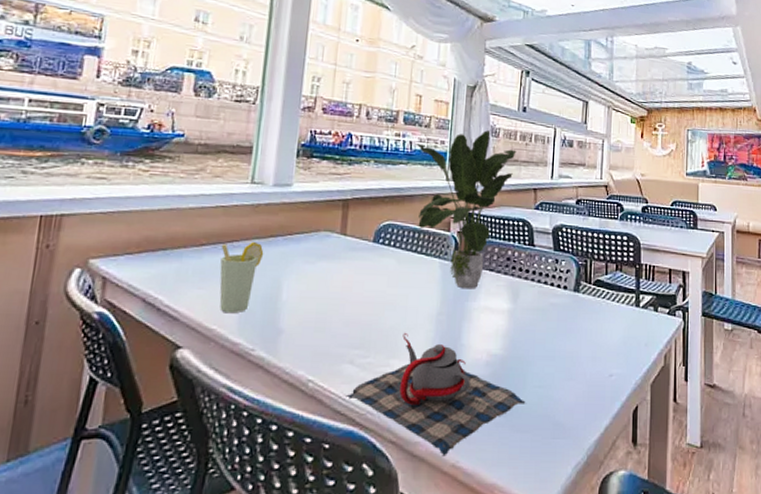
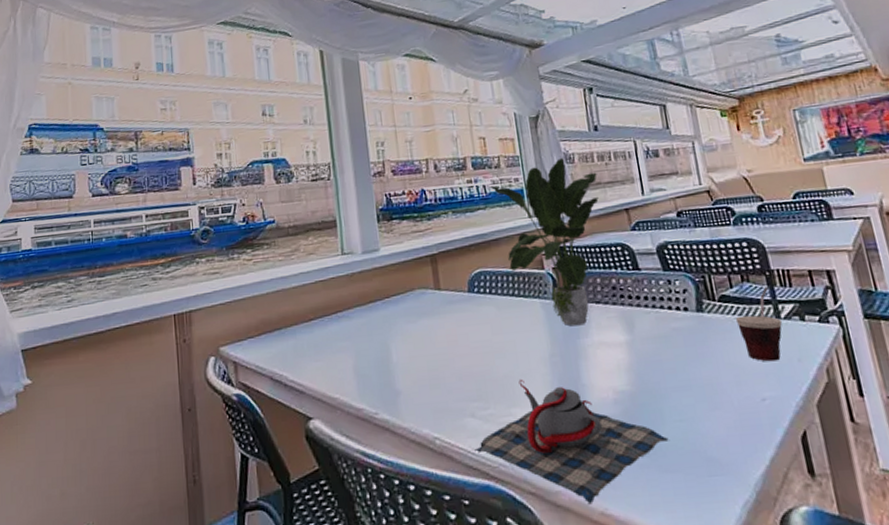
cup: present [219,241,264,314] -> none [327,309,367,381]
cup: none [603,278,639,343] -> present [735,287,782,362]

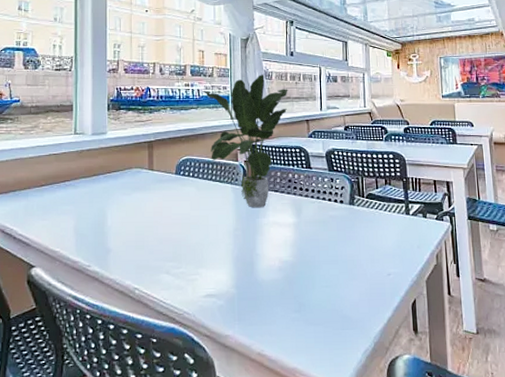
teapot: present [475,379,669,505] -> none [166,246,316,346]
cup: present [735,287,782,362] -> none [377,190,410,246]

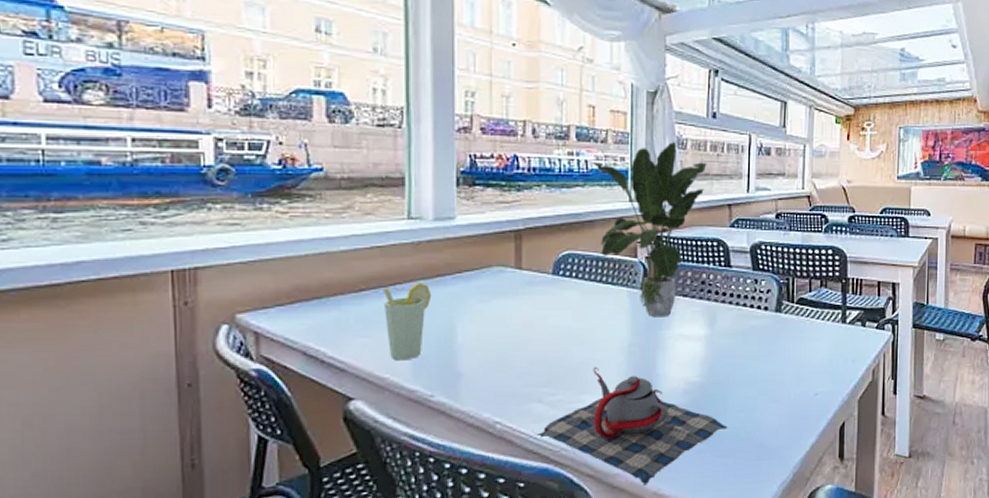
cup: none [56,180,90,238] -> present [383,282,432,361]
teapot: none [166,246,316,346] -> present [537,366,728,486]

